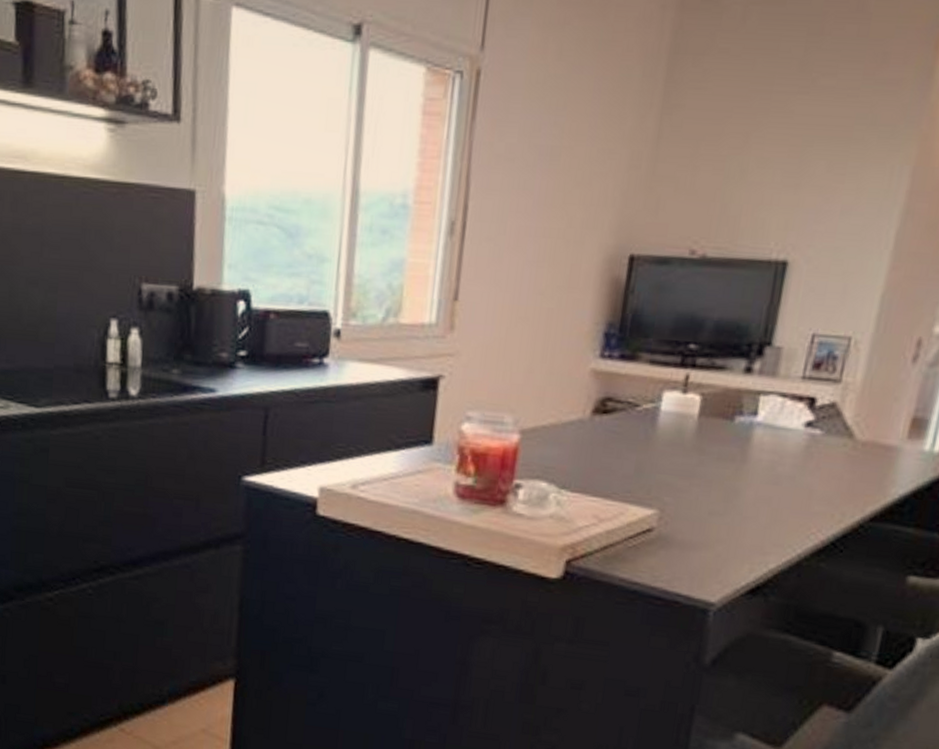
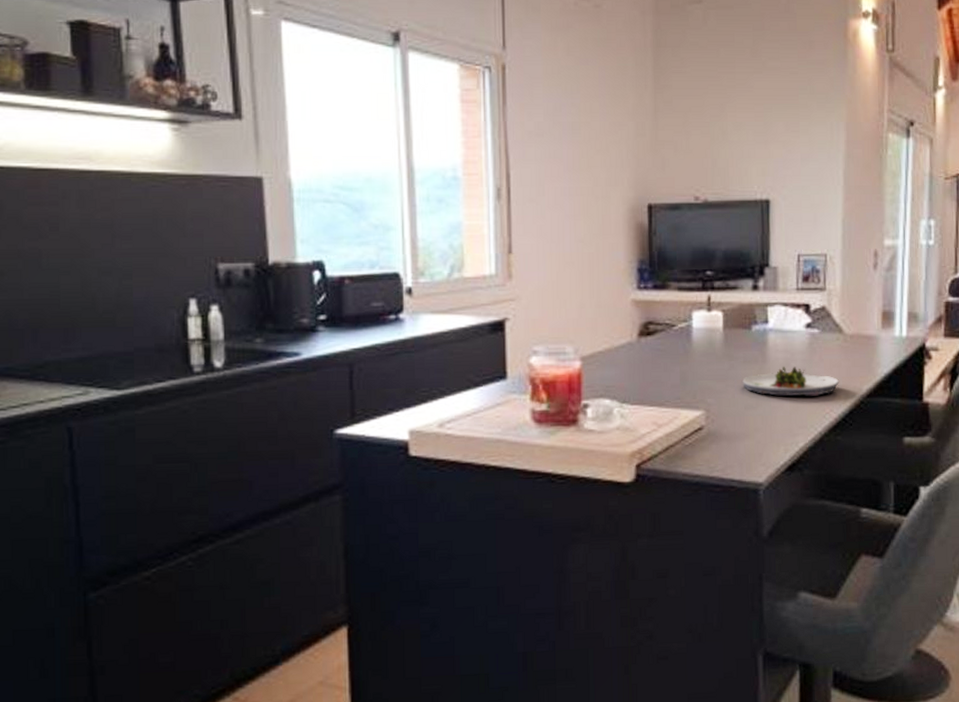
salad plate: none [710,469,836,511] -> present [742,366,839,396]

